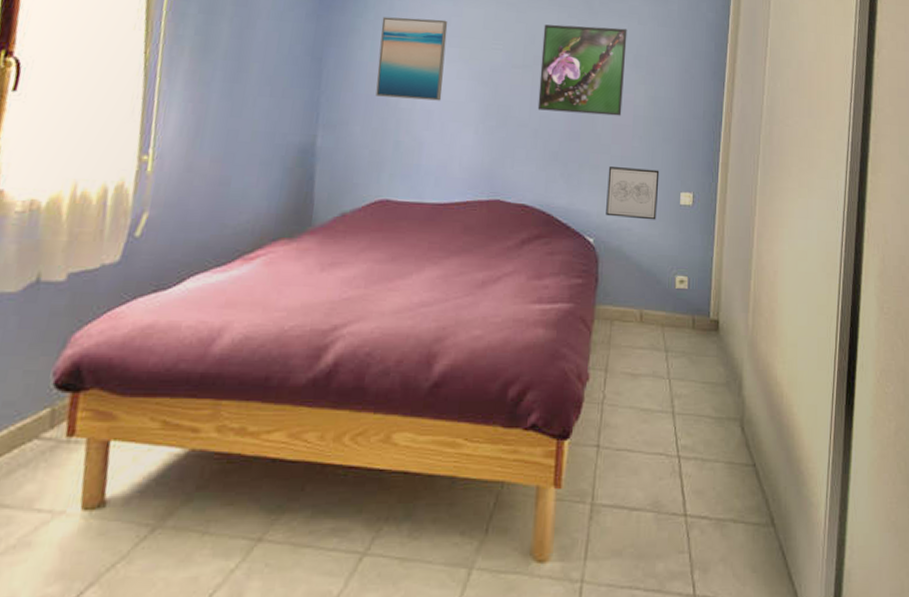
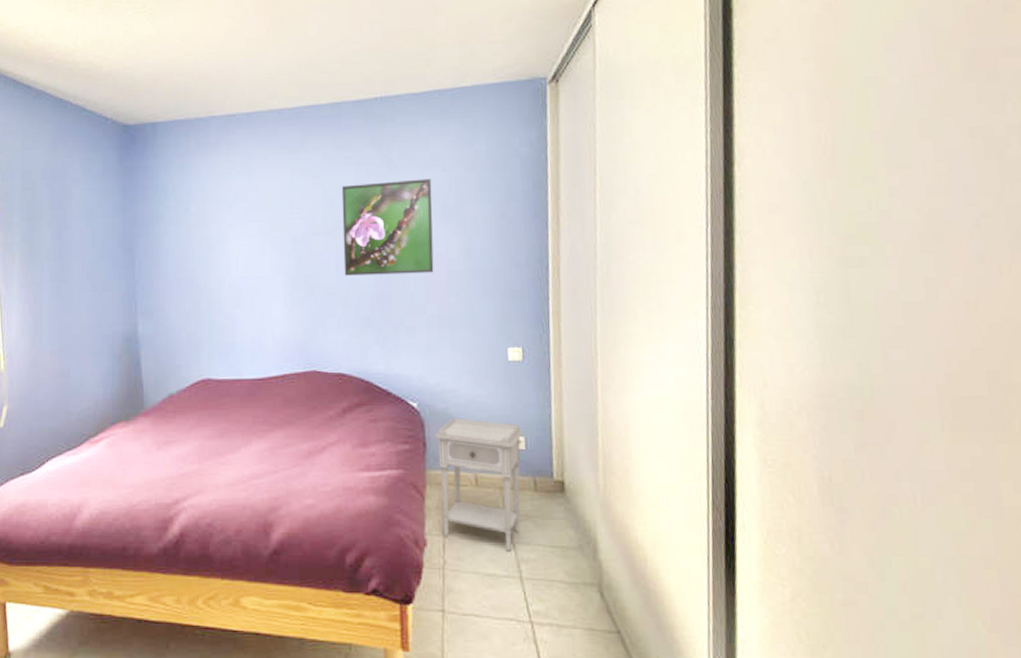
wall art: present [375,16,448,101] -> none [182,196,248,280]
wall art: present [606,167,660,220] -> none [425,326,483,380]
nightstand: none [606,254,688,387] -> present [434,417,524,551]

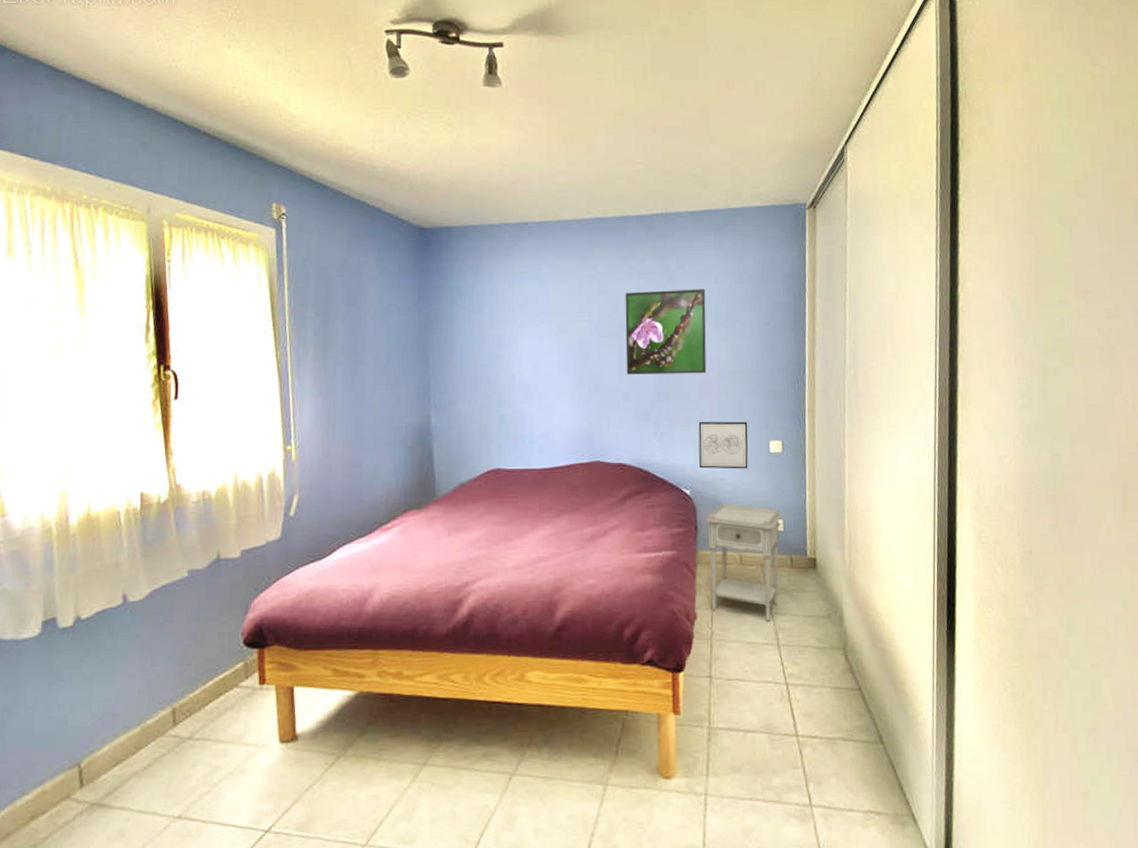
wall art: none [425,326,483,380] -> present [698,421,748,469]

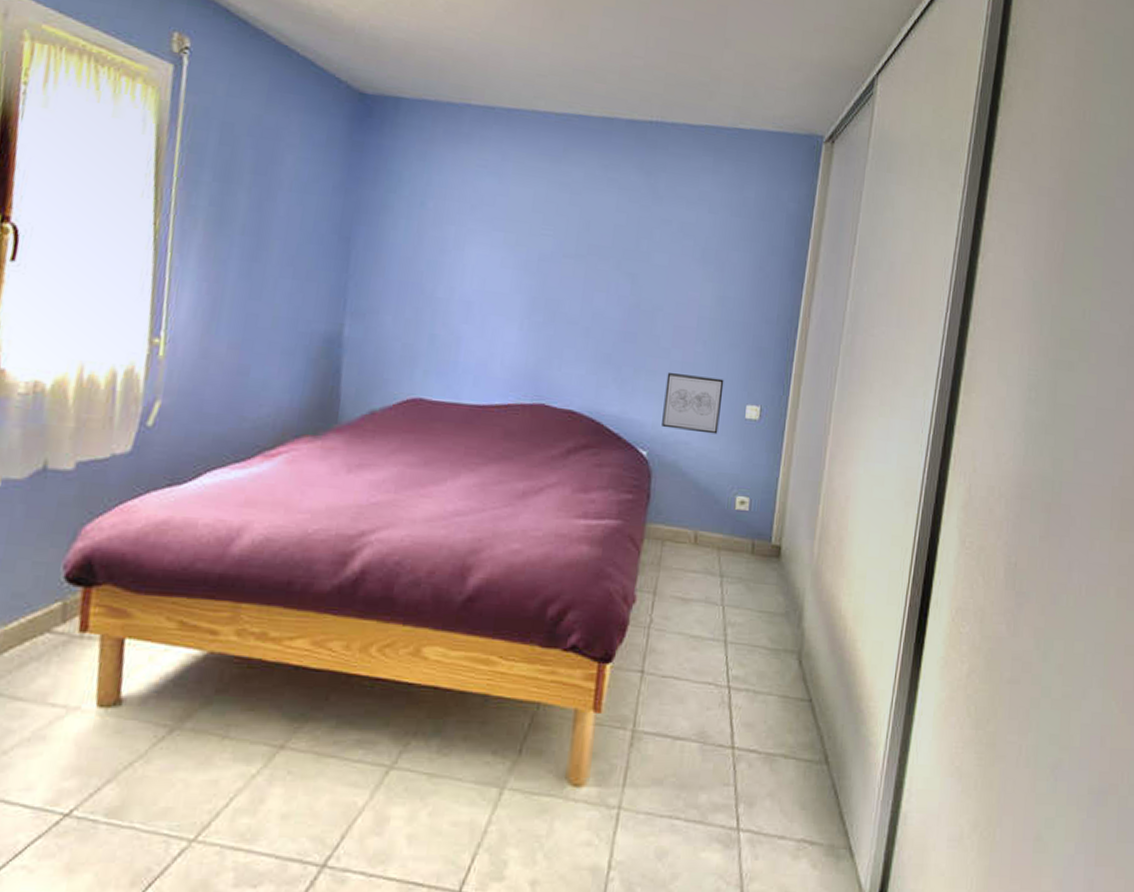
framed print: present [625,289,707,375] -> none [590,209,696,317]
nightstand: present [705,503,783,622] -> none [655,470,750,614]

